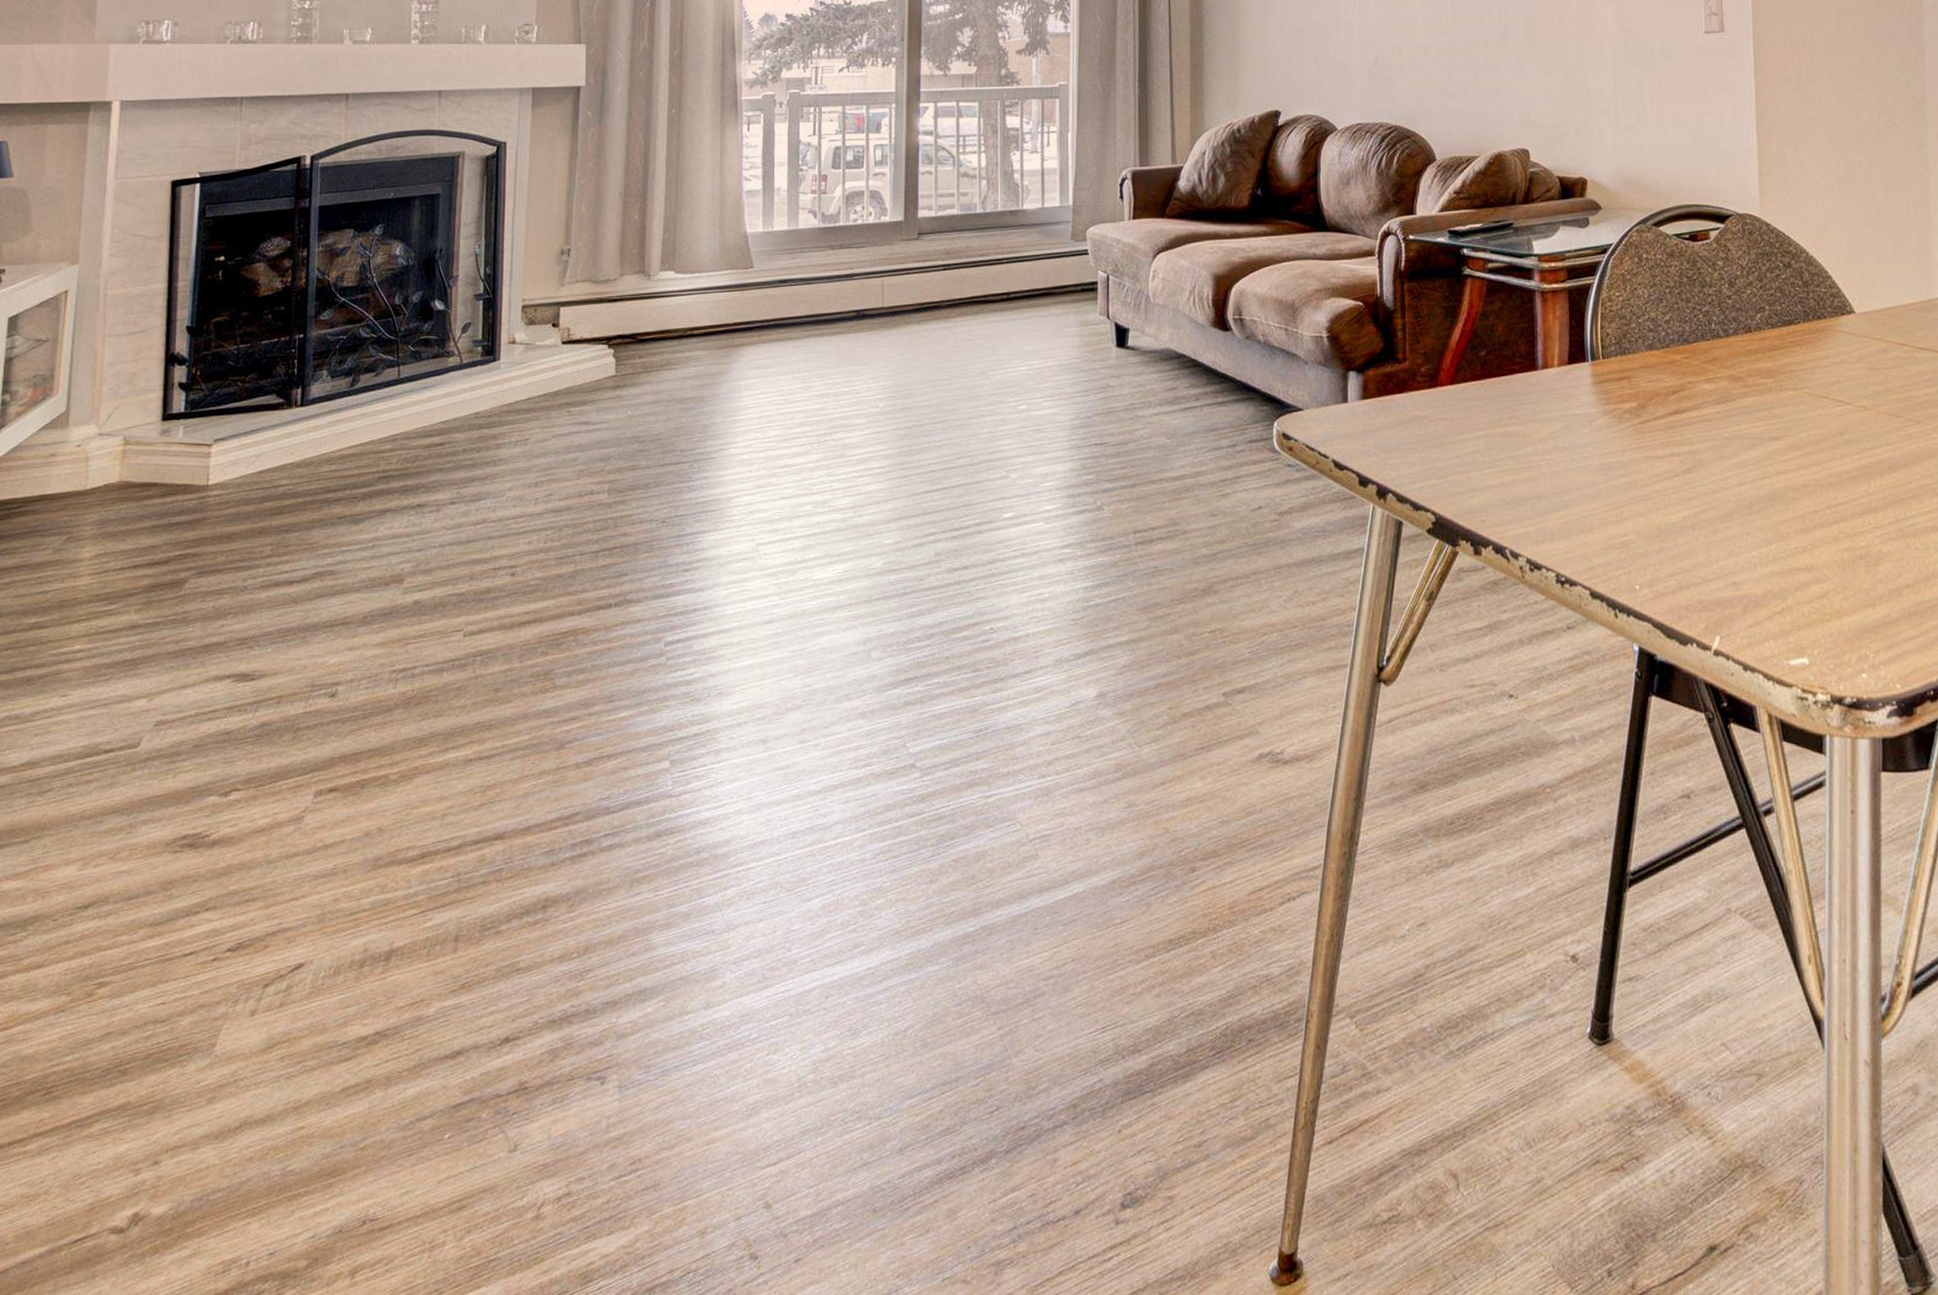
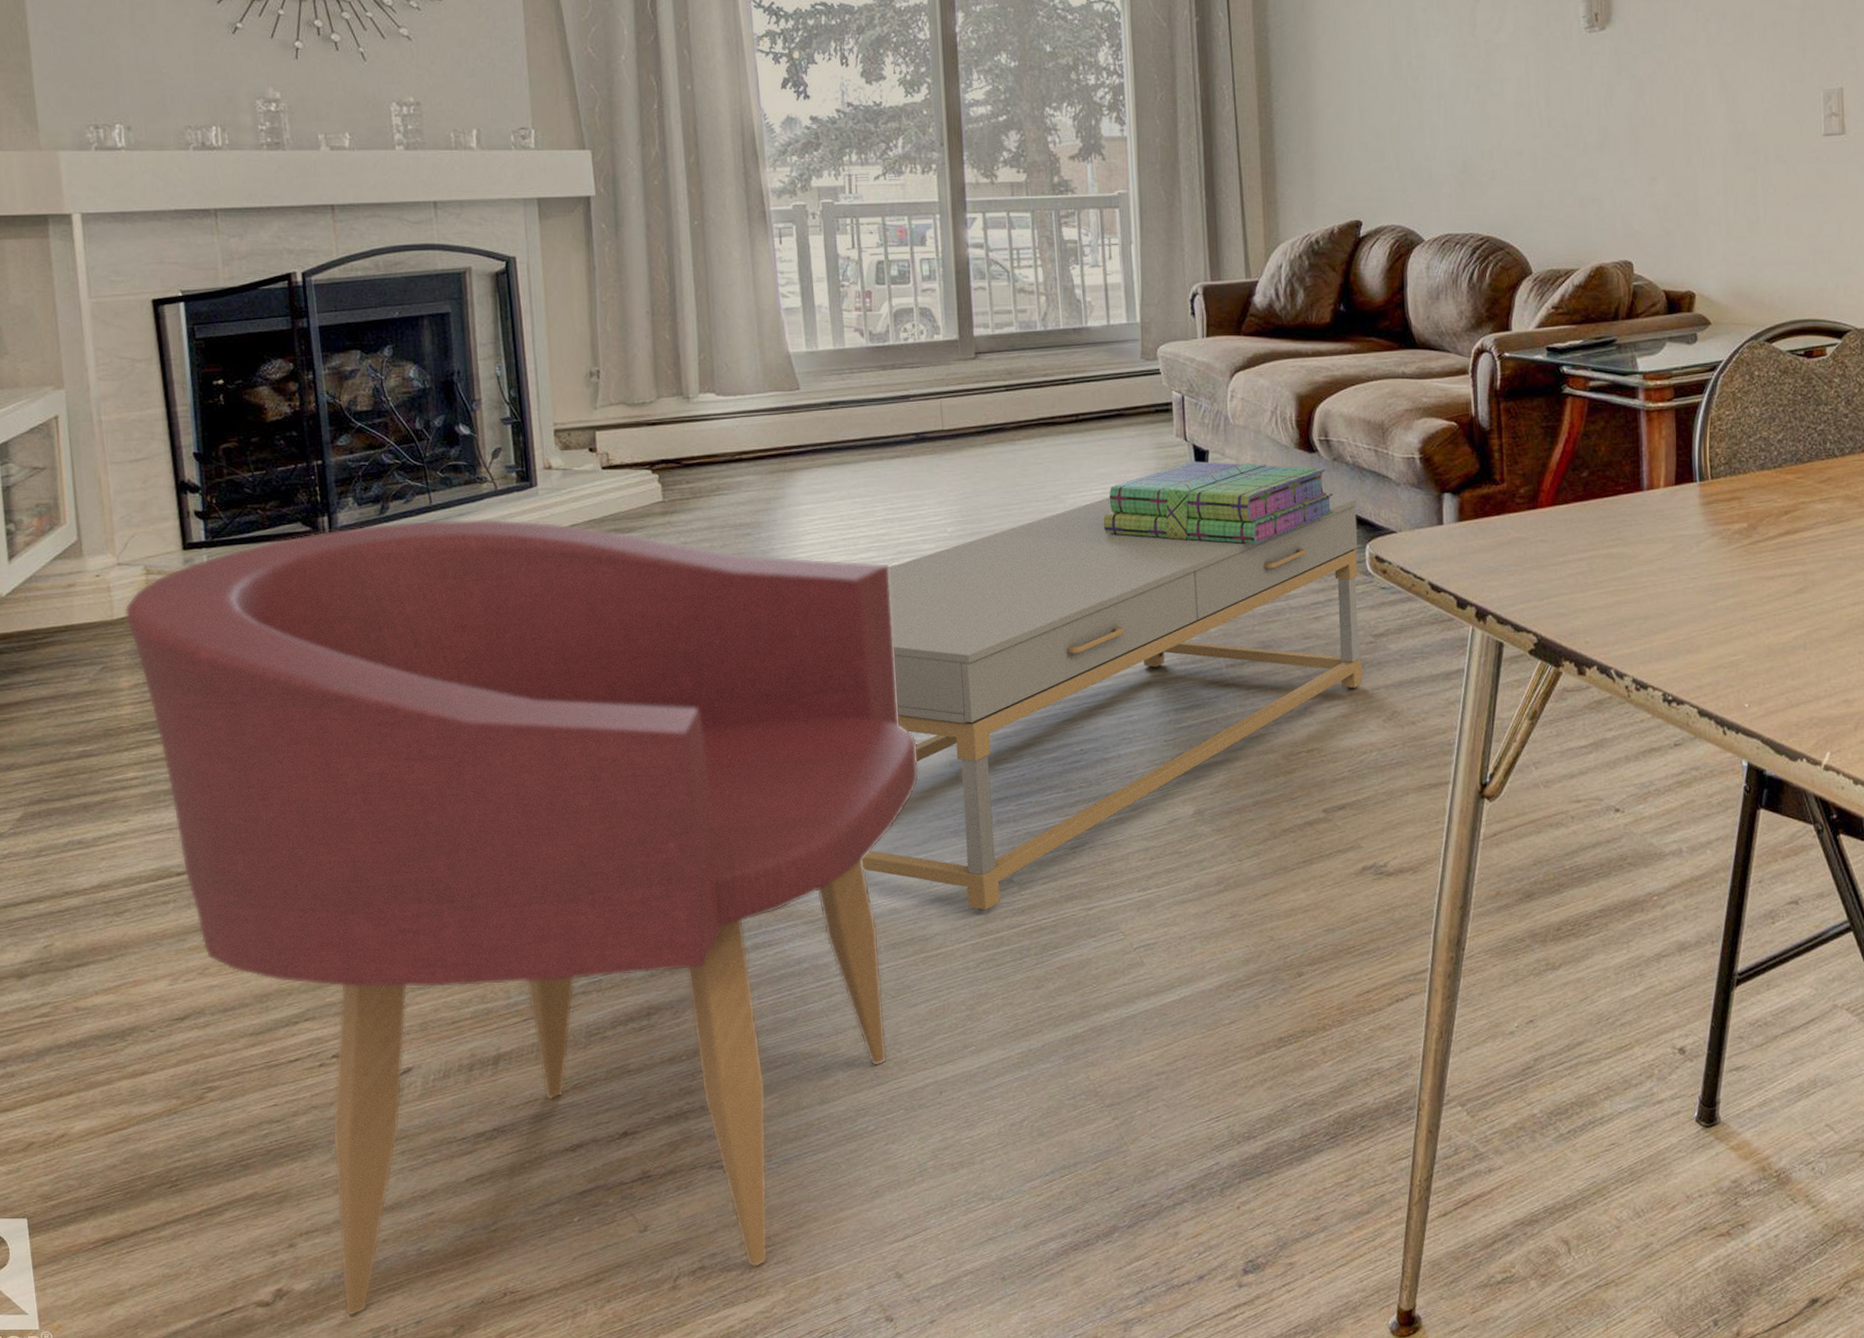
armchair: none [97,392,834,1246] -> present [124,519,920,1316]
coffee table: none [769,373,1266,798] -> present [861,497,1363,911]
stack of books: none [1026,339,1245,421] -> present [1103,461,1335,545]

